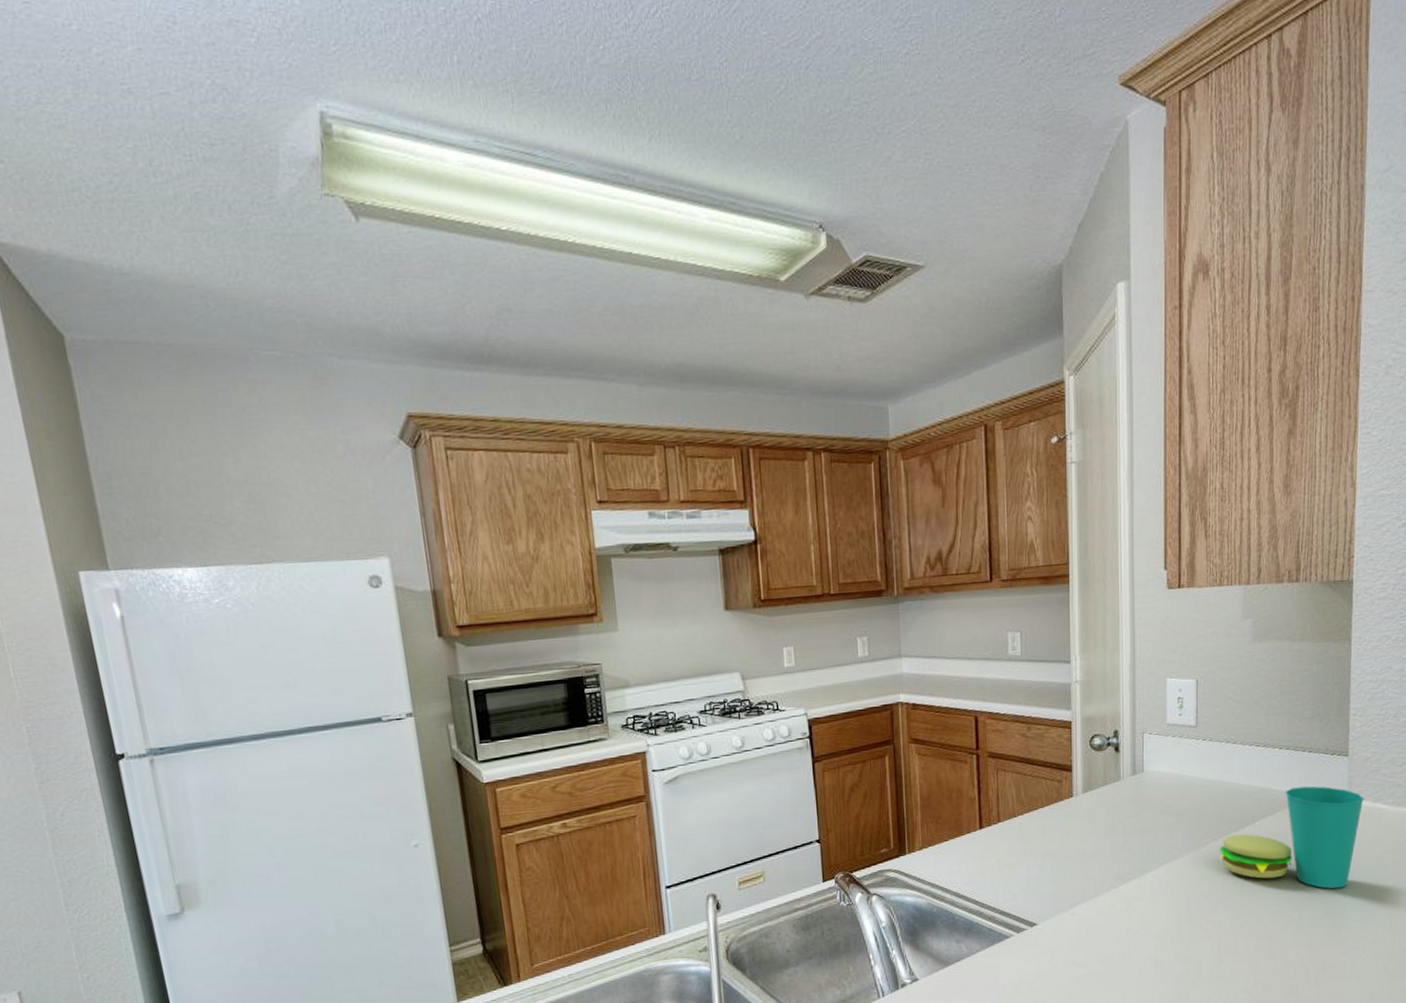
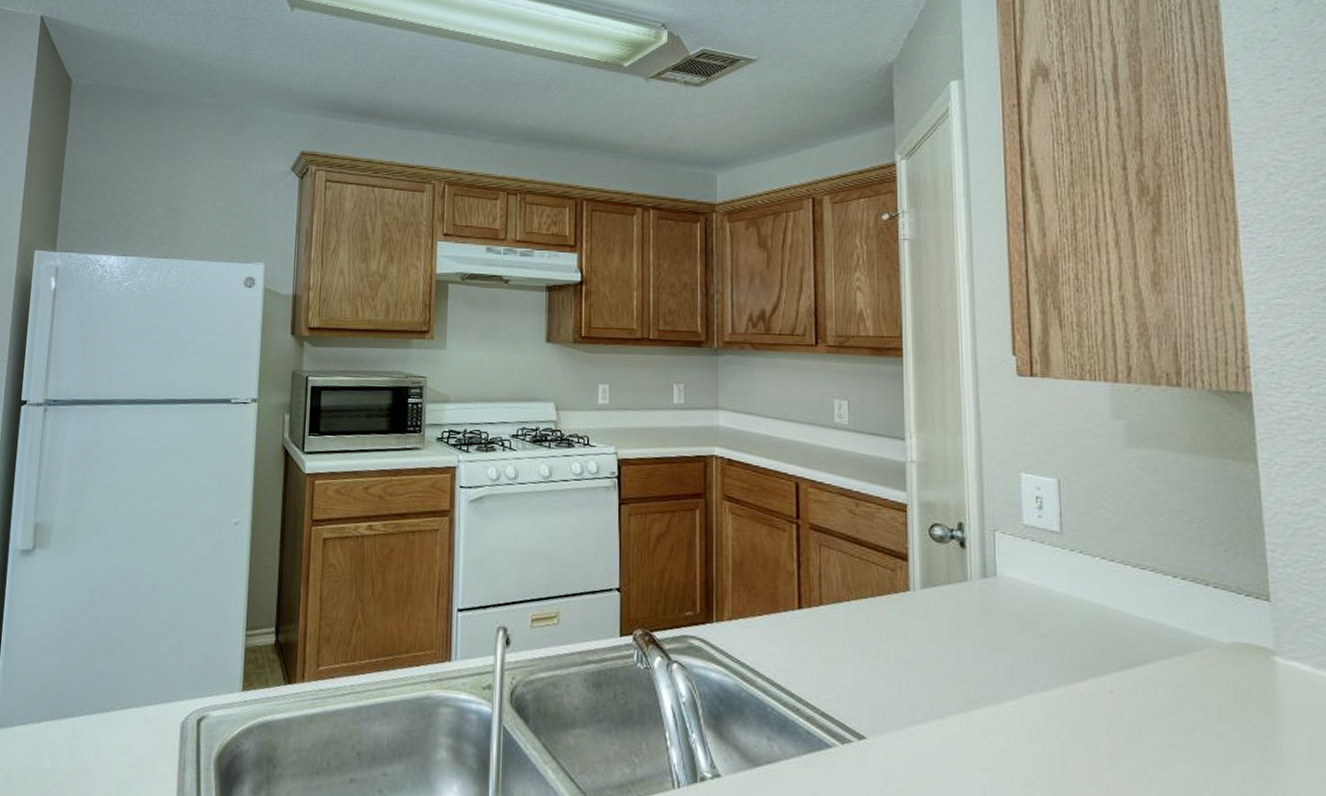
cup: present [1219,786,1365,889] -> none [1100,628,1301,776]

